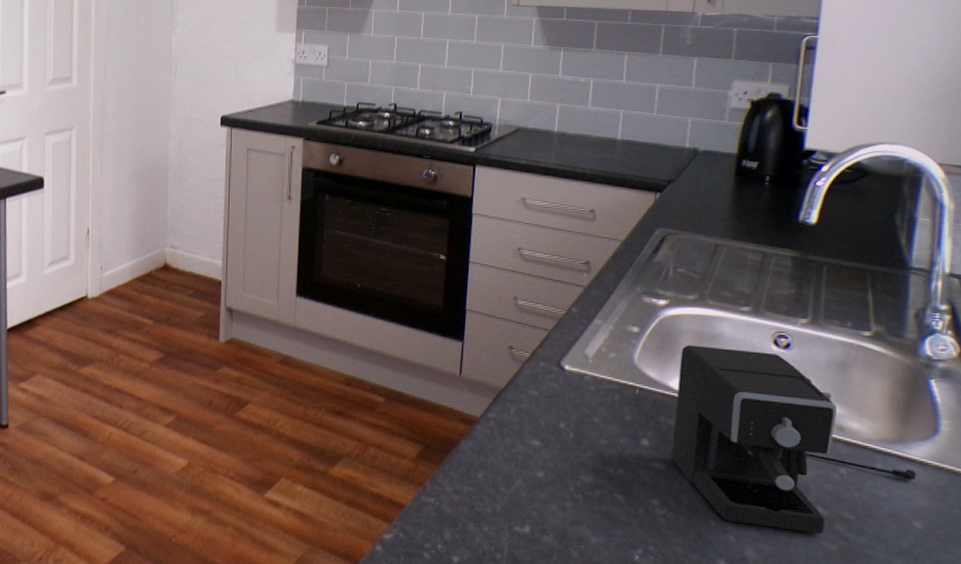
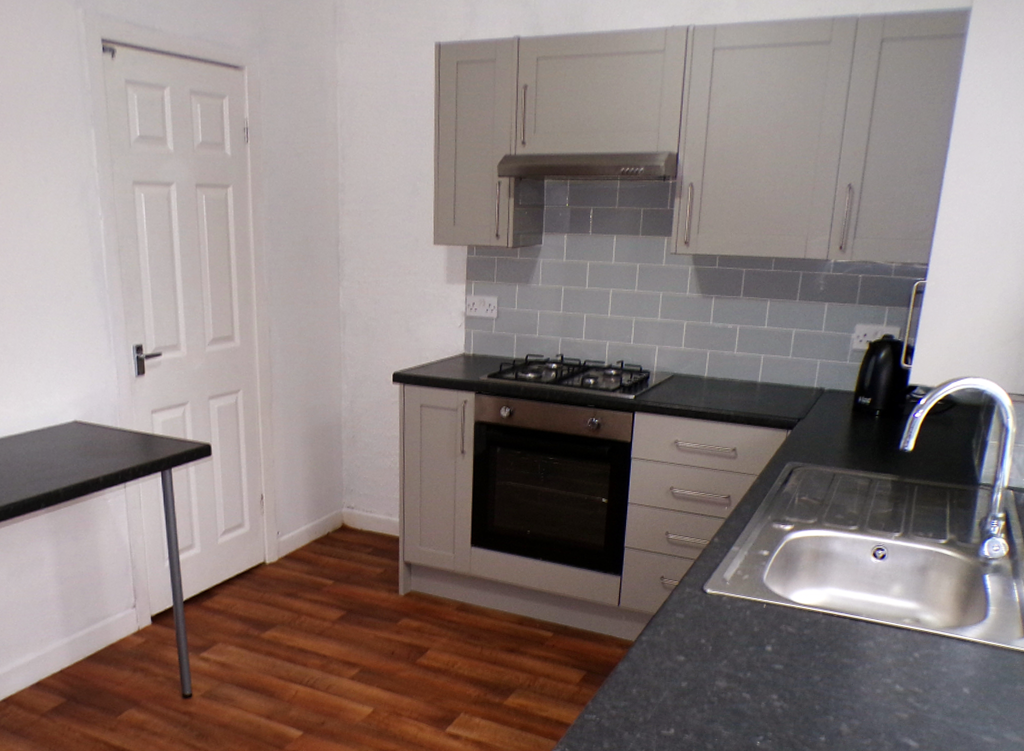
coffee maker: present [672,345,917,535] -> none [790,562,969,707]

